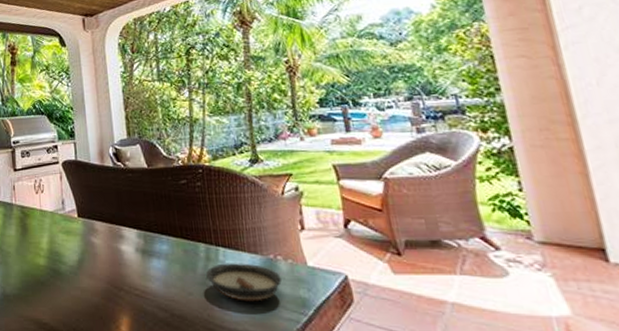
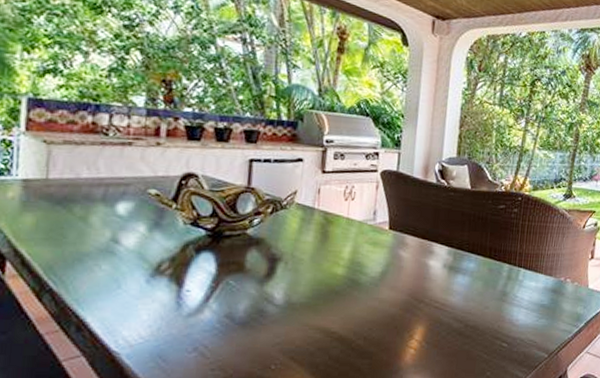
saucer: present [206,262,282,302] -> none [504,281,566,316]

